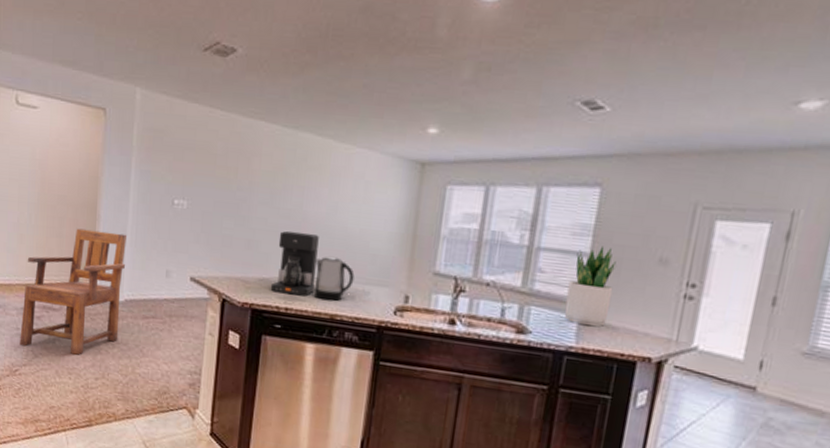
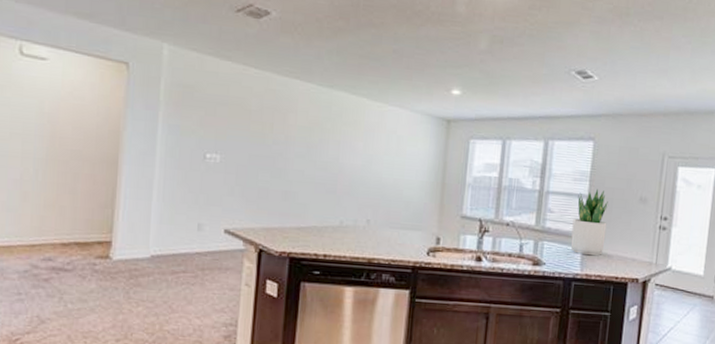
armchair: present [20,228,126,355] -> none [22,184,153,317]
coffee maker: present [270,230,319,296] -> none [308,182,355,243]
kettle: present [313,256,355,302] -> none [351,204,390,246]

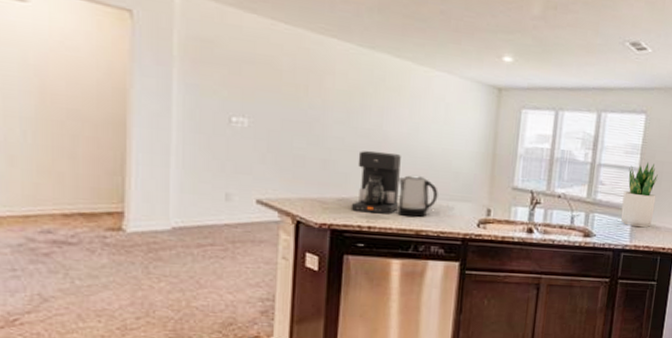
coffee maker: none [308,182,355,243] -> present [350,150,401,214]
kettle: none [351,204,390,246] -> present [397,174,438,218]

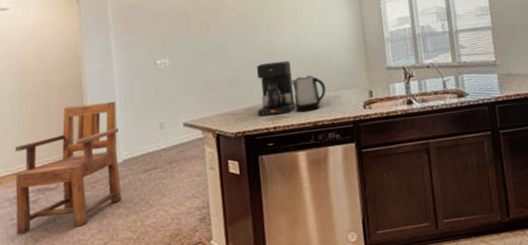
armchair: none [18,148,172,294] -> present [14,101,122,236]
planter: present [621,162,658,228] -> none [483,19,516,79]

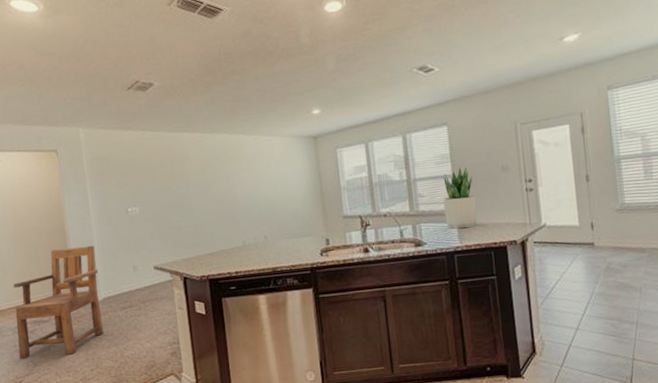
coffee maker: present [256,60,296,117] -> none [218,208,256,262]
kettle: present [292,74,326,113] -> none [251,222,284,259]
planter: none [483,19,516,79] -> present [443,167,477,229]

